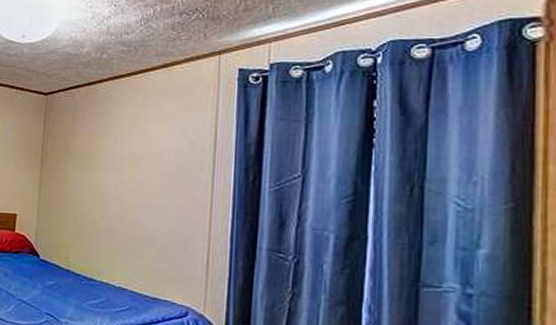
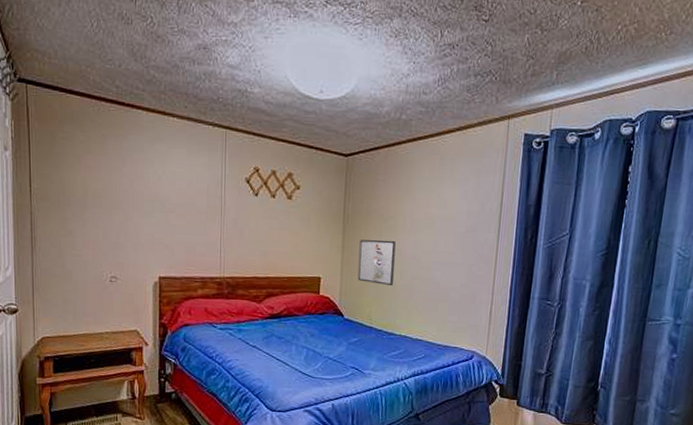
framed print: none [55,177,96,226] -> present [357,240,396,285]

